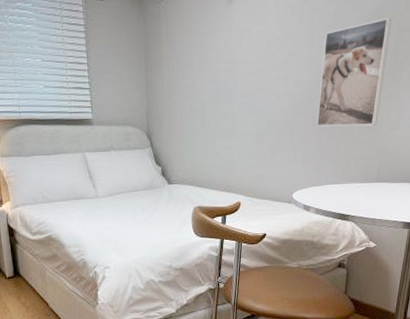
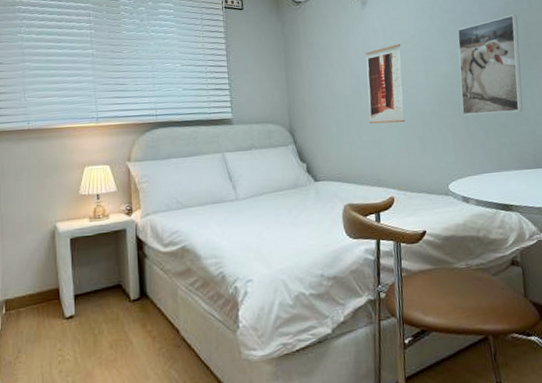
wall art: none [224,46,265,131] -> present [365,43,405,124]

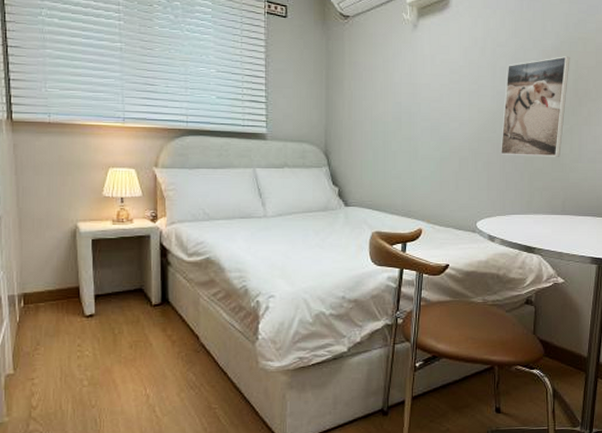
wall art: present [365,43,405,124] -> none [406,73,448,156]

